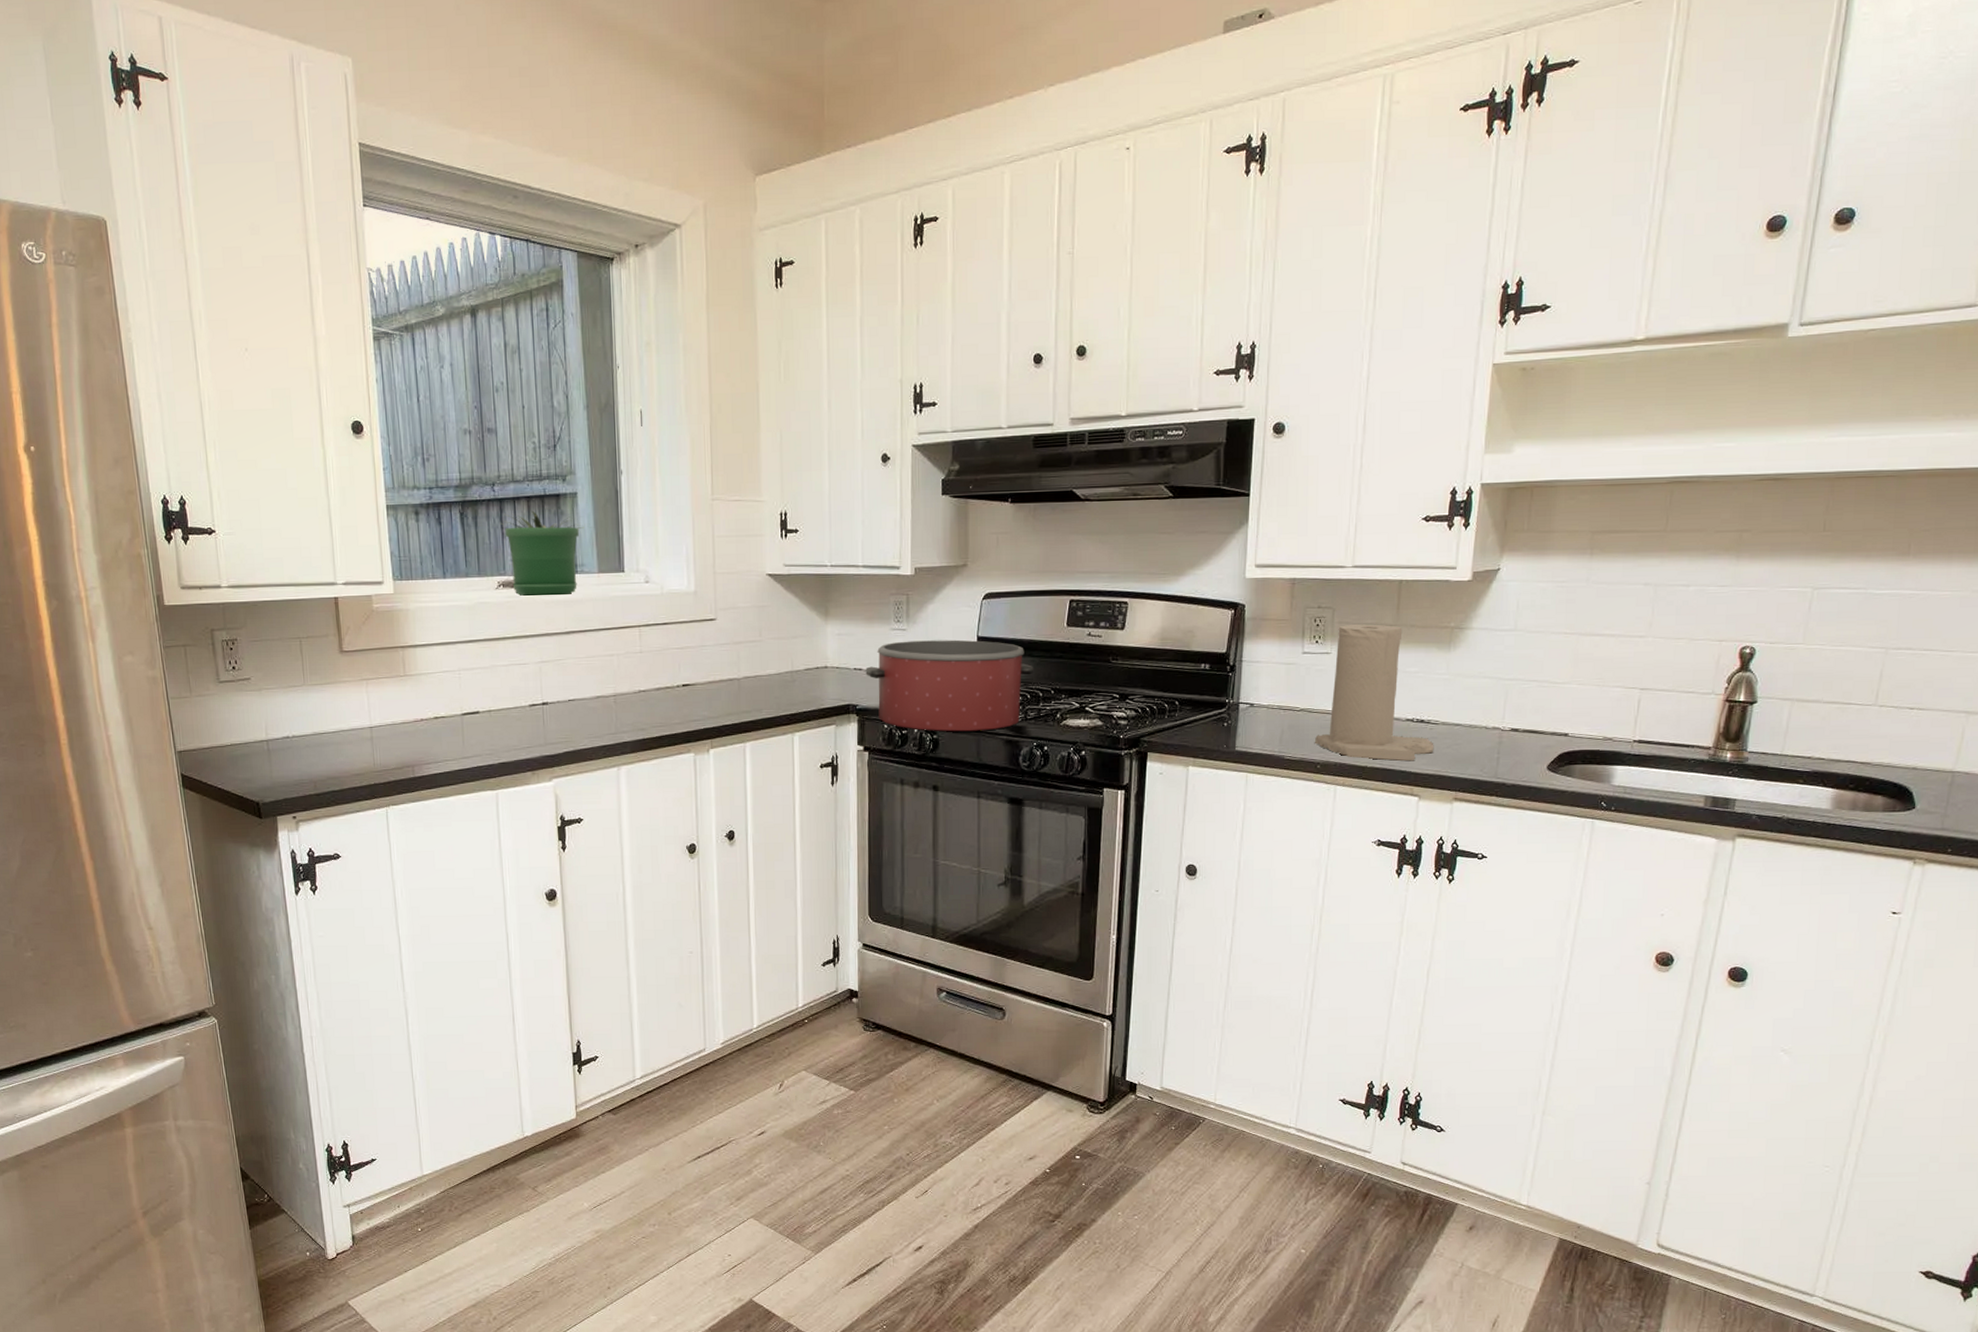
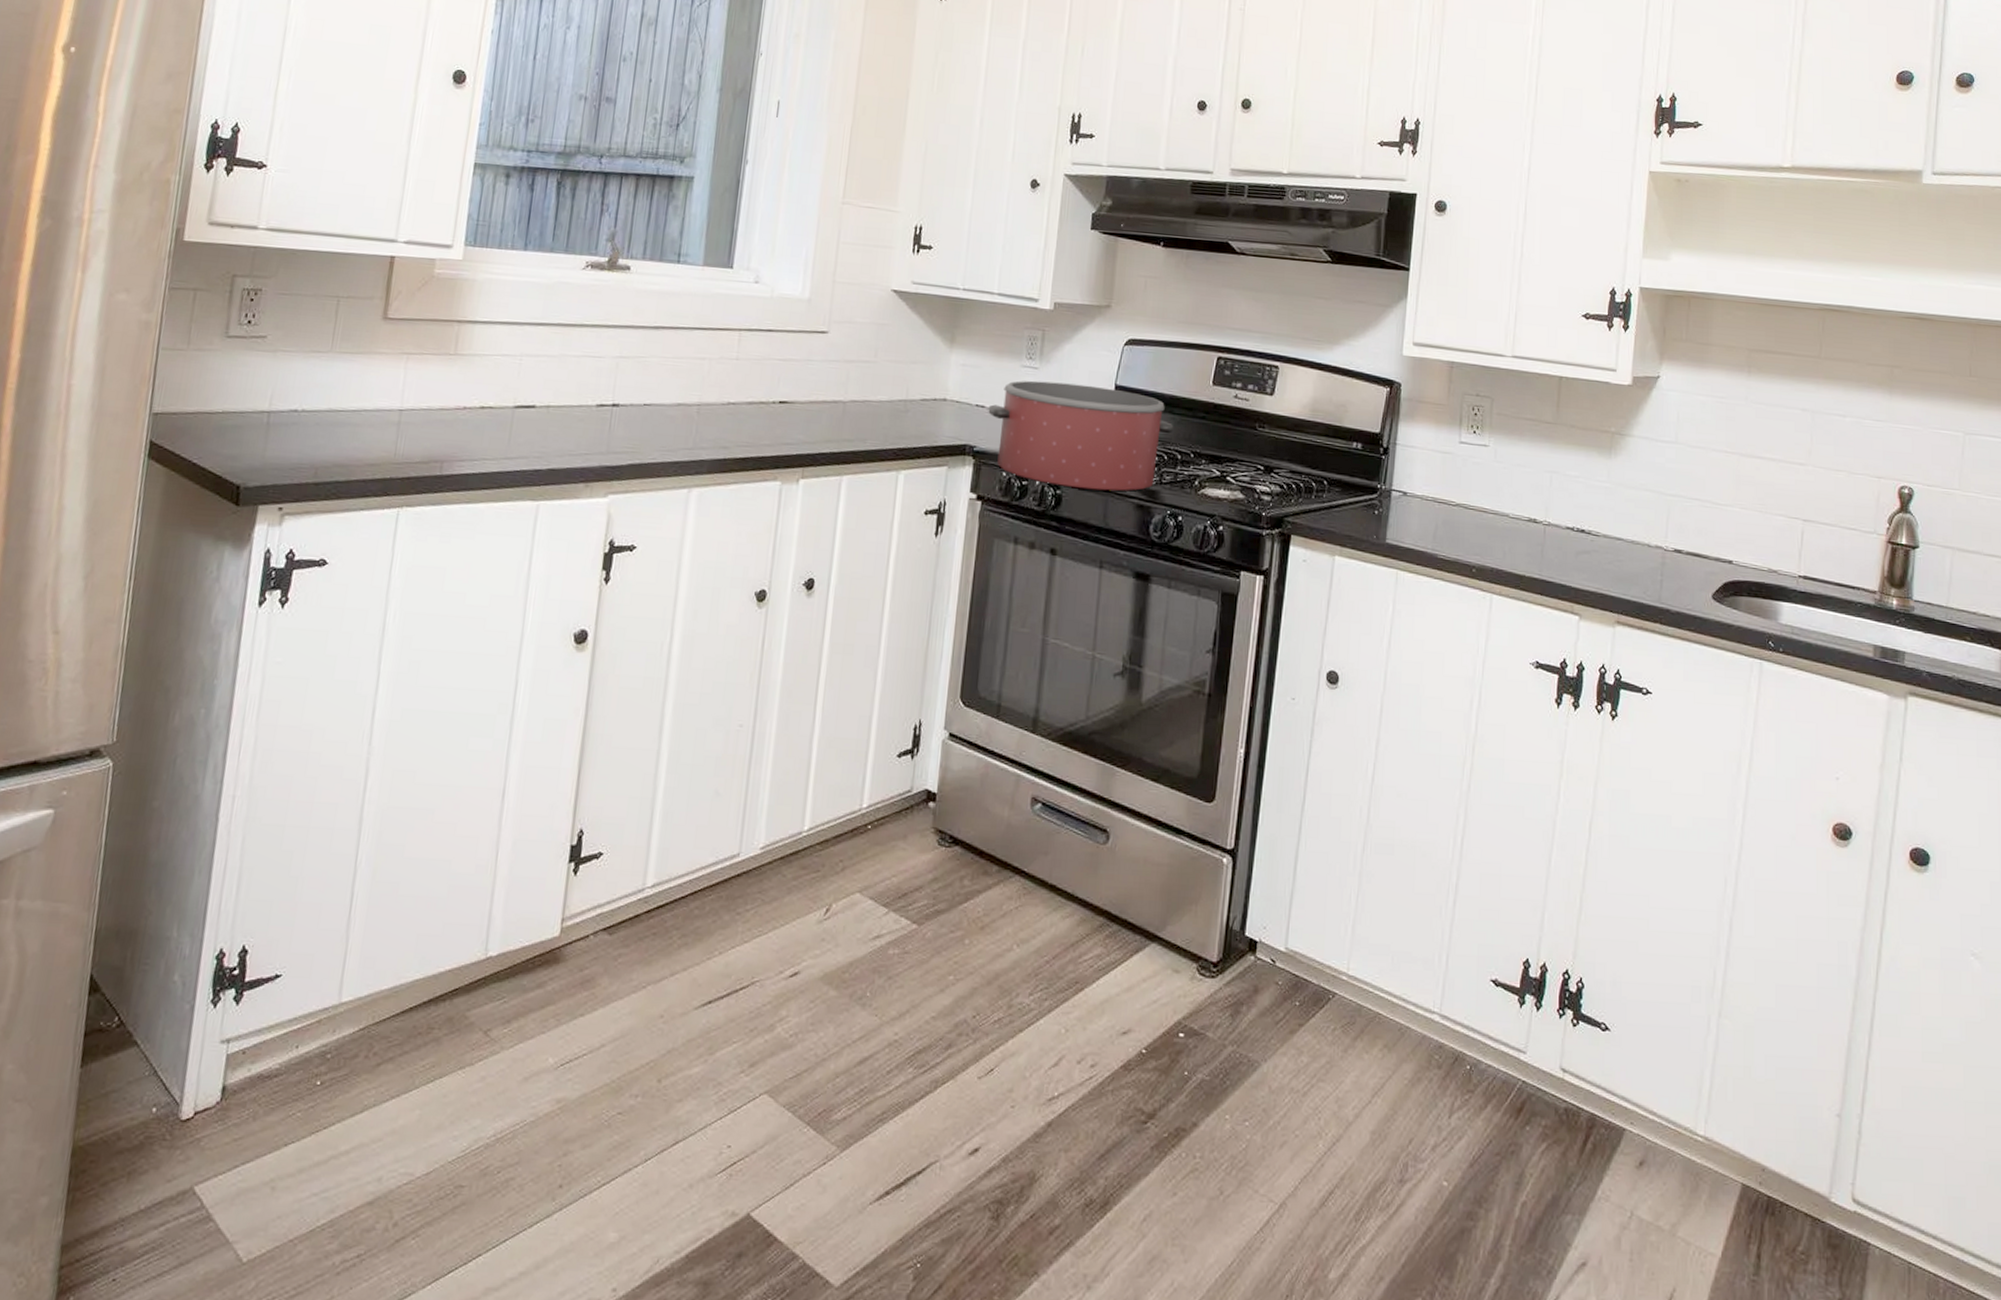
planter: present [501,511,584,596] -> none [602,190,696,286]
paper towel: present [1314,624,1434,762] -> none [1469,417,1595,575]

